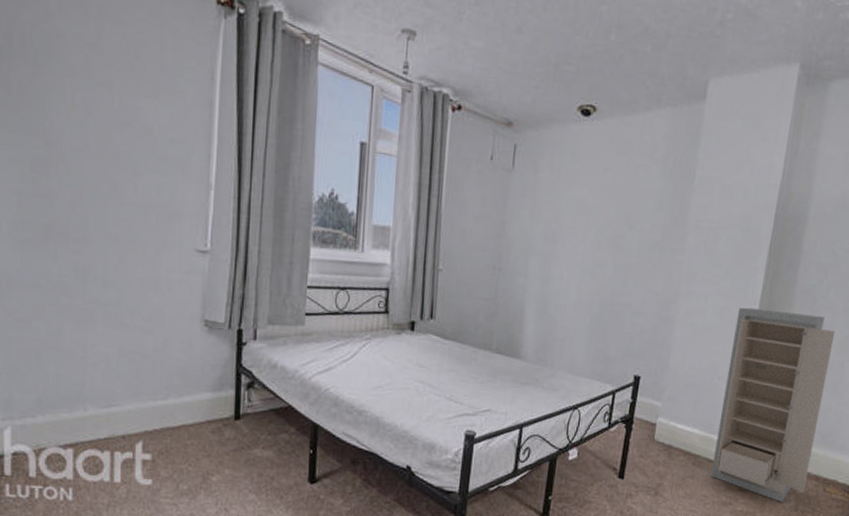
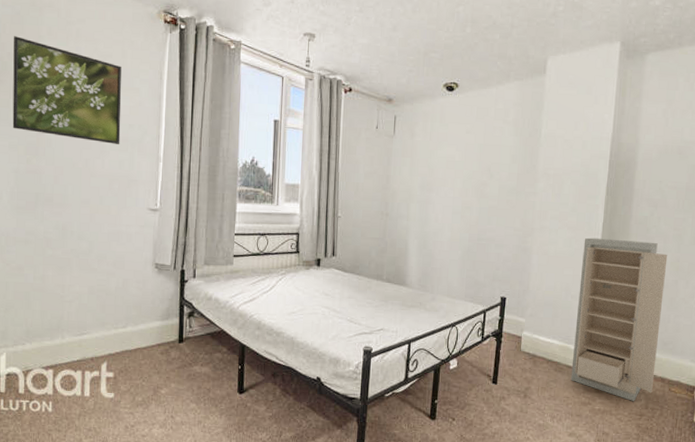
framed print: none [12,10,160,166] -> present [12,36,122,145]

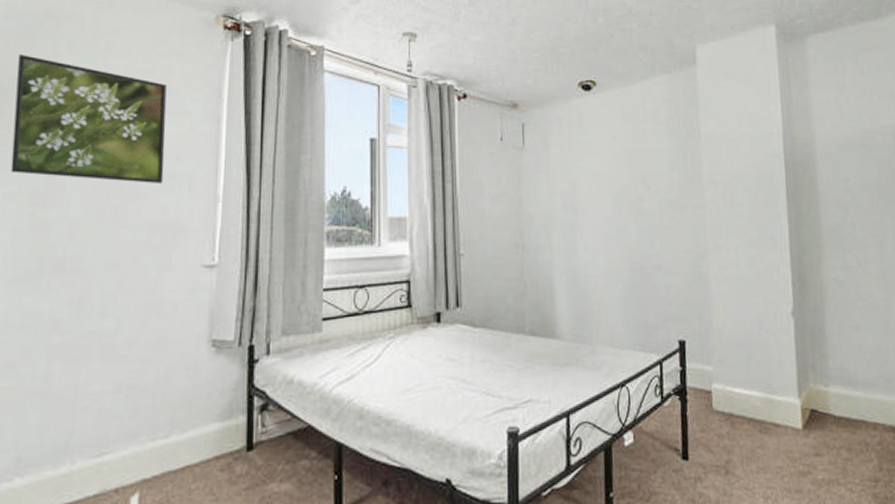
storage cabinet: present [570,237,668,401] -> none [770,253,885,463]

